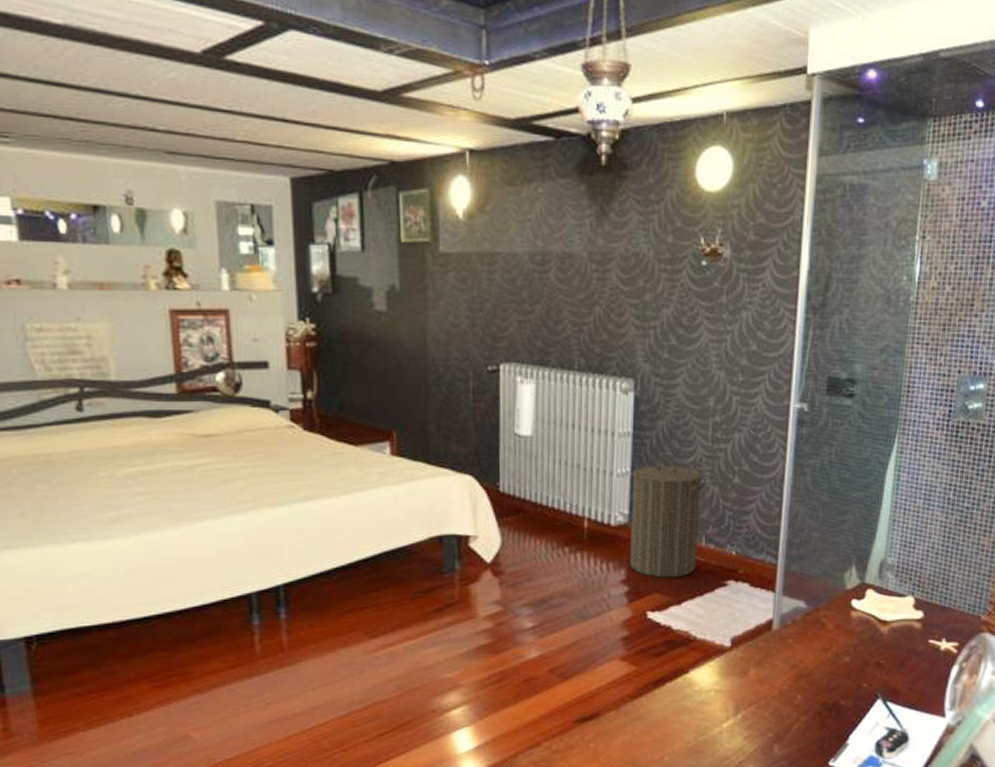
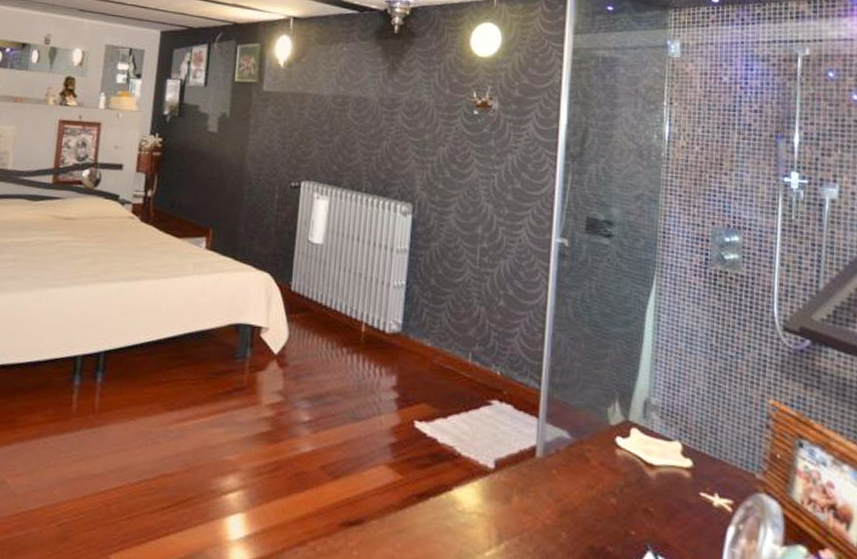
laundry hamper: present [629,457,705,578] -> none [400,275,472,391]

